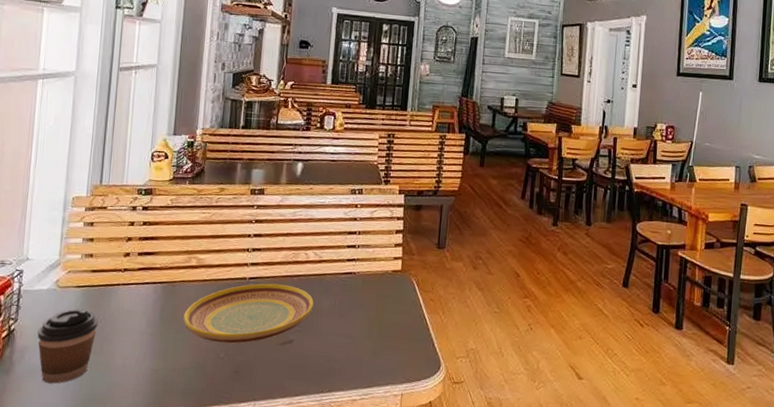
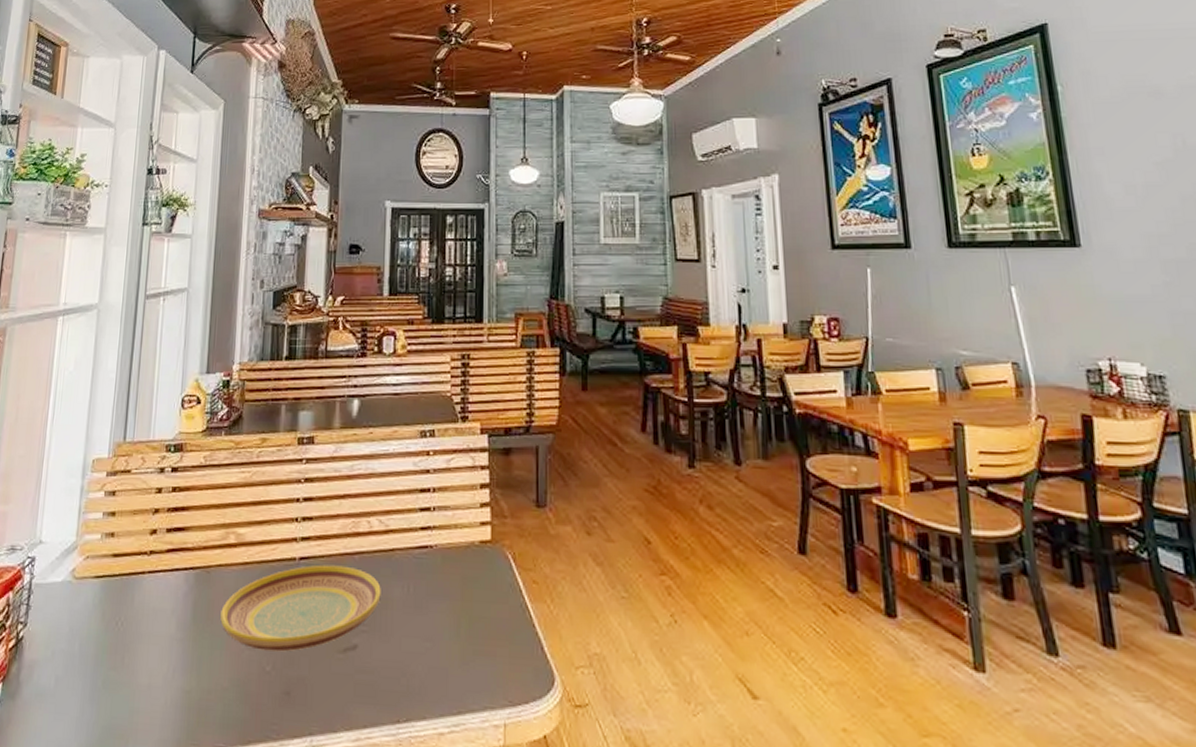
coffee cup: present [37,308,98,384] -> none [48,607,120,712]

